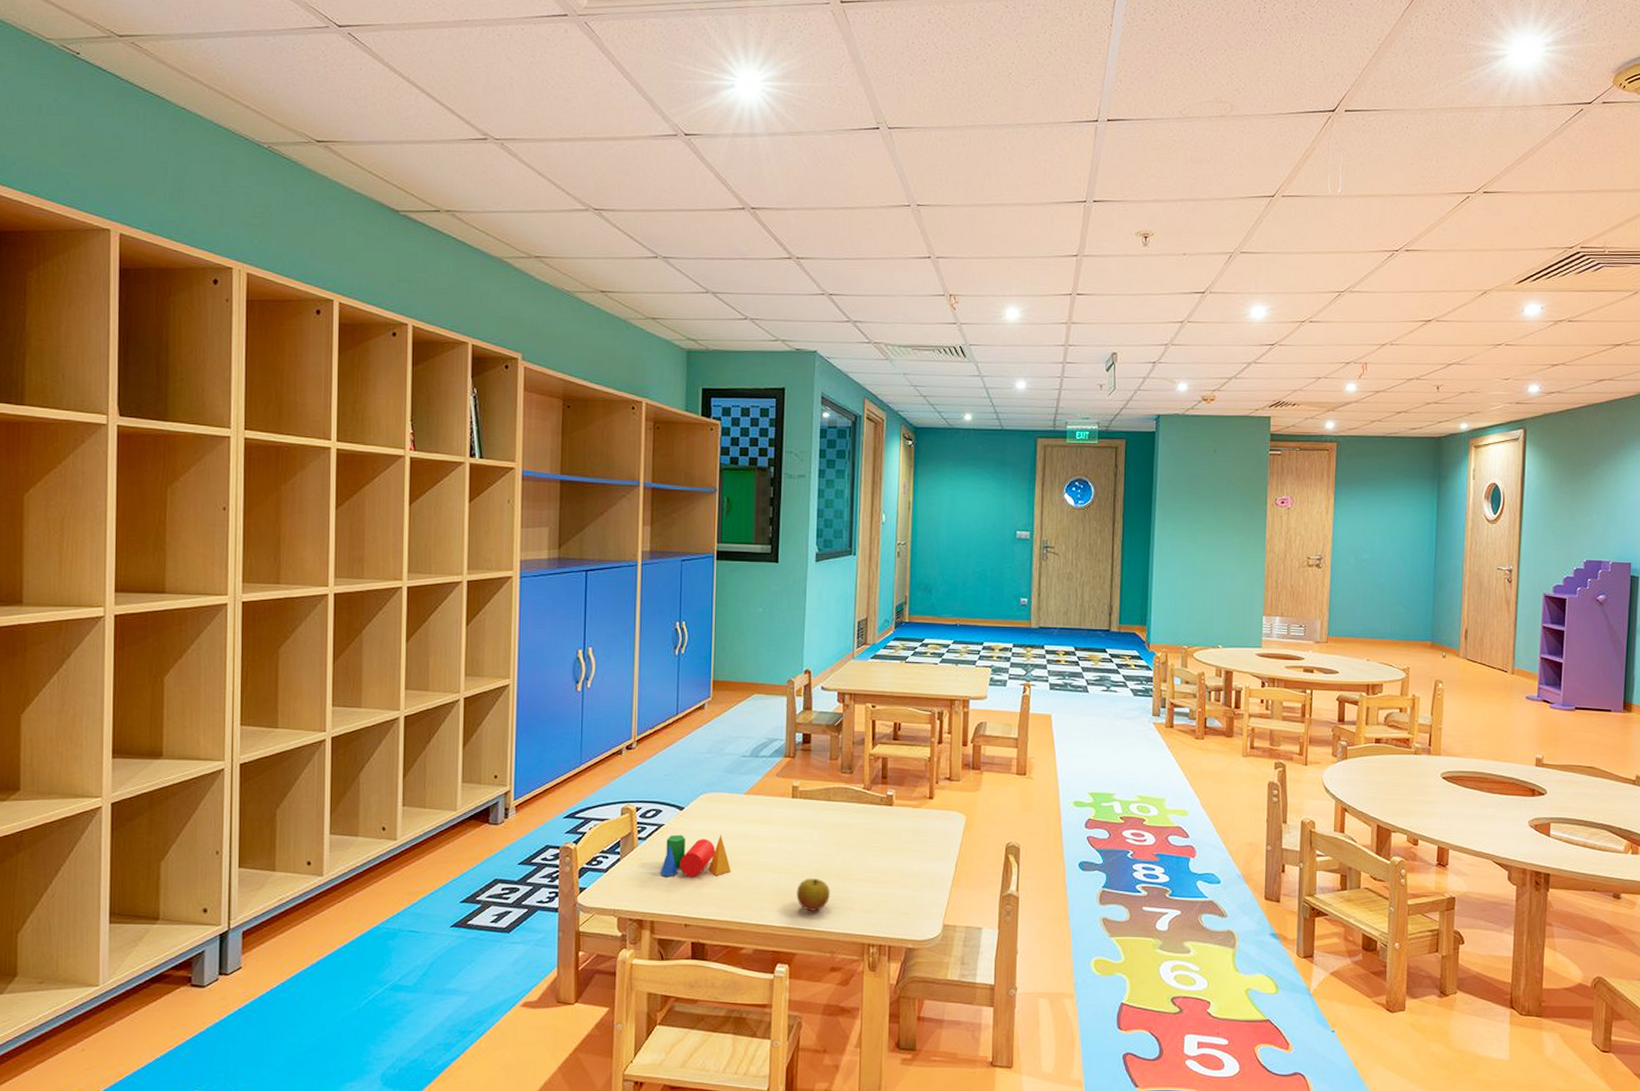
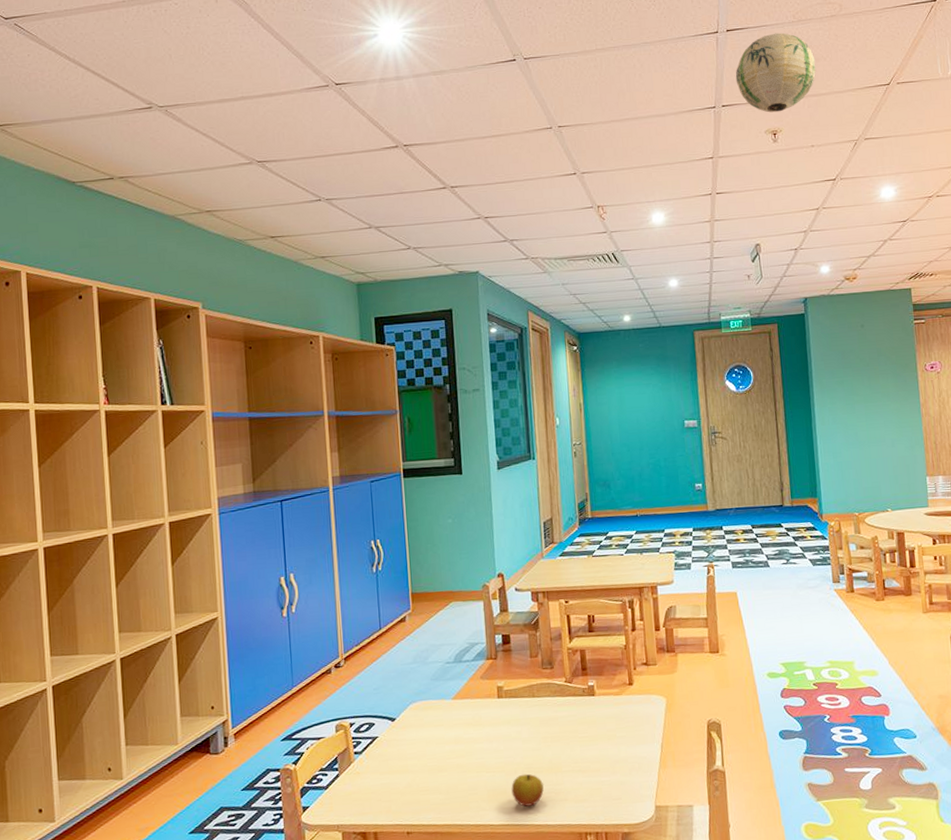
toy blocks: present [659,834,731,878] -> none [378,741,446,788]
paper lantern: none [1111,128,1198,214] -> present [735,32,816,113]

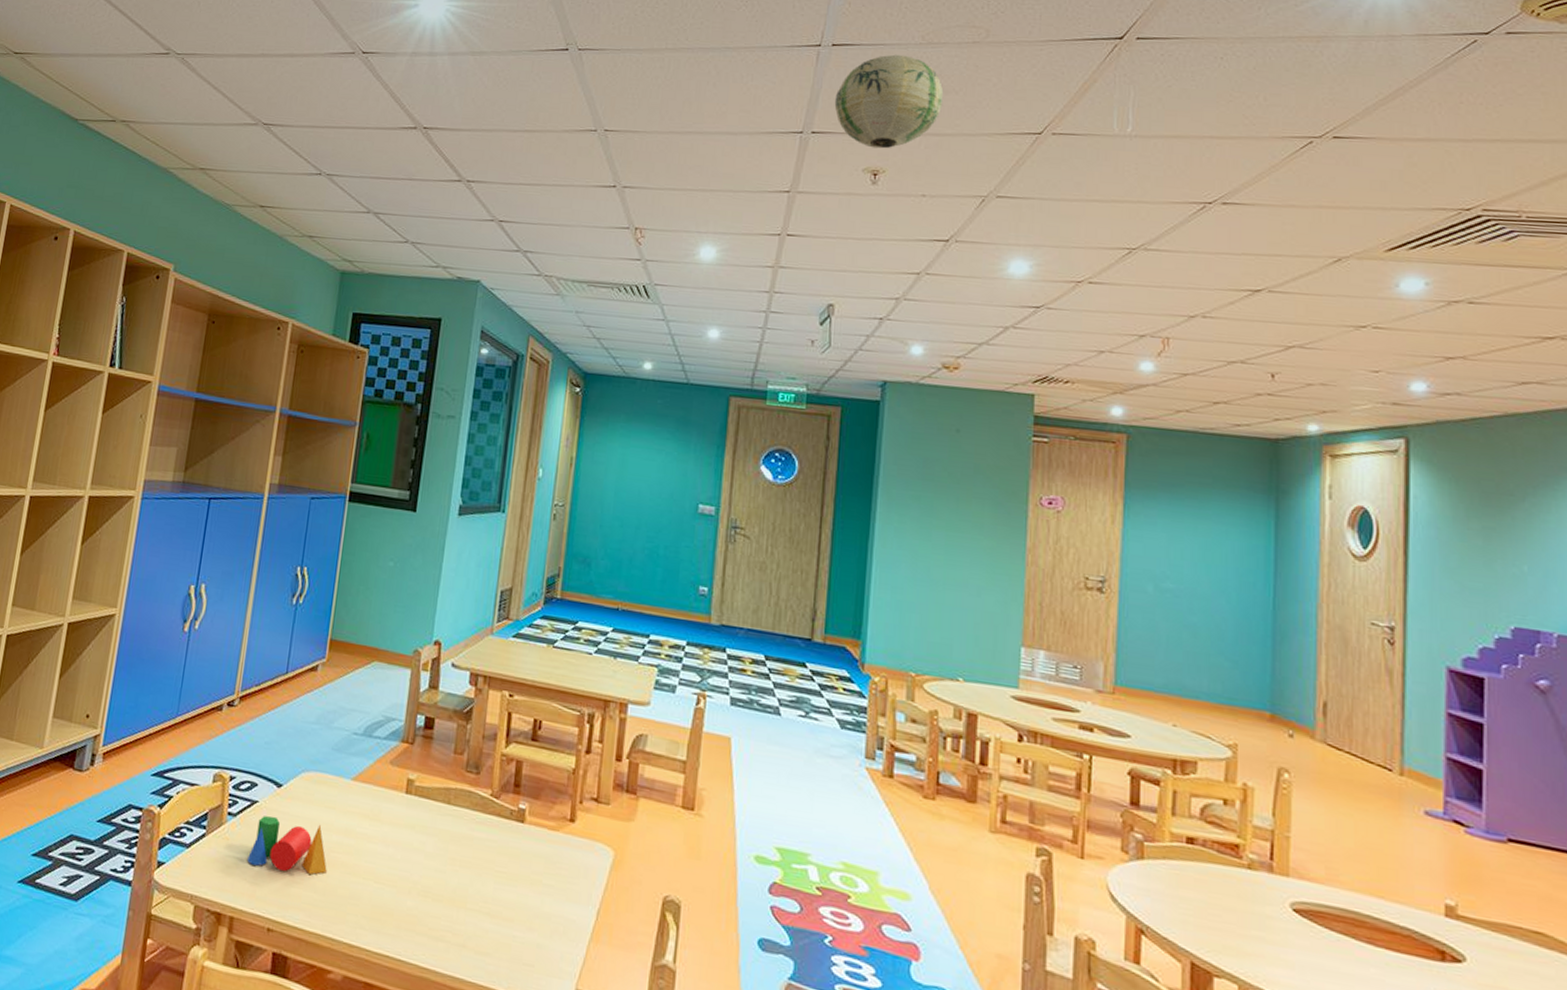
toy blocks: none [378,741,446,788] -> present [246,816,327,875]
apple: present [511,773,544,807] -> none [399,897,440,942]

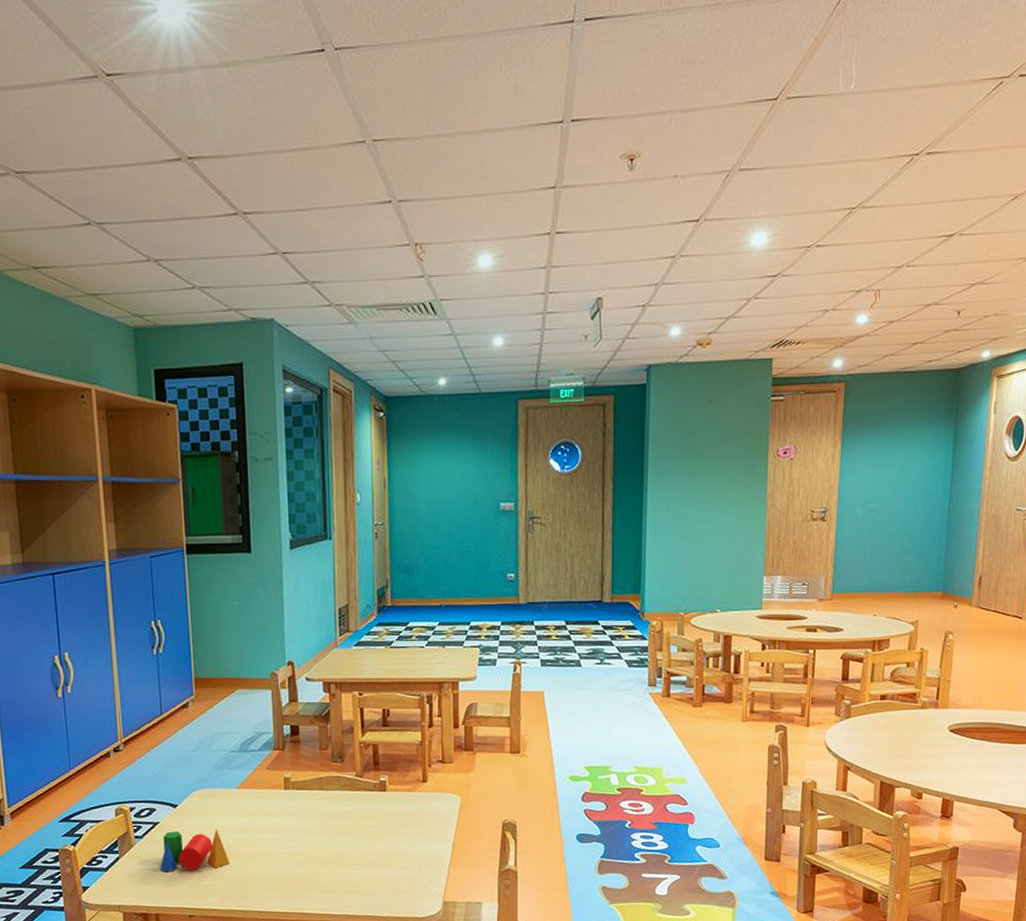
paper lantern: present [834,54,944,149] -> none [590,24,690,132]

